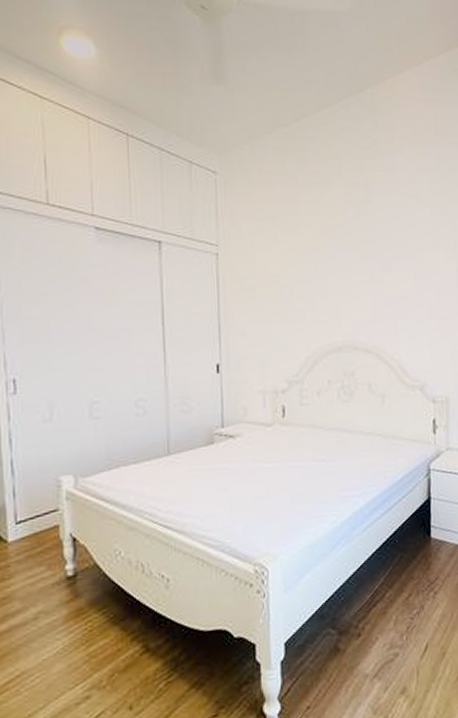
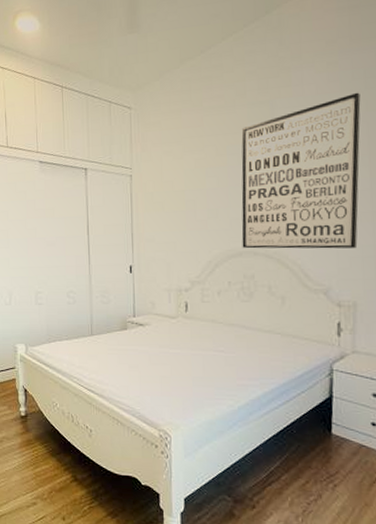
wall art: none [338,185,448,343] -> present [241,92,361,249]

